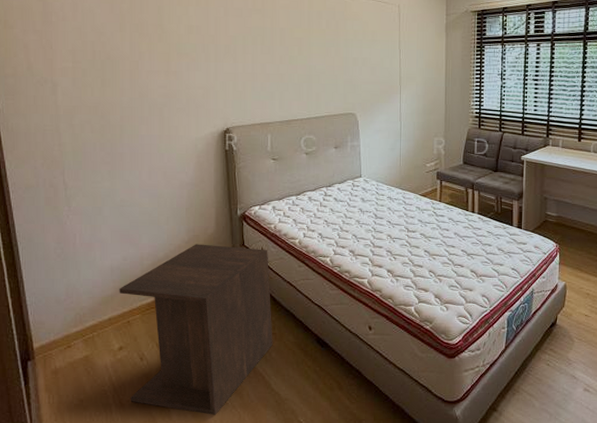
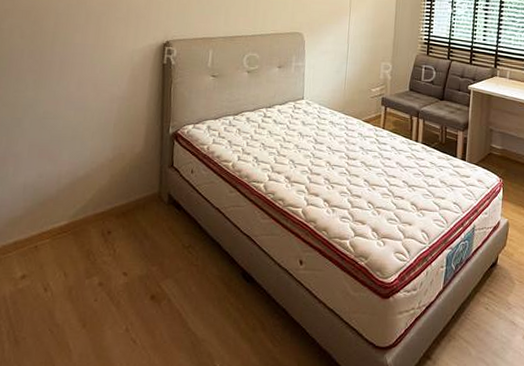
nightstand: present [119,244,273,415] -> none [27,163,199,357]

